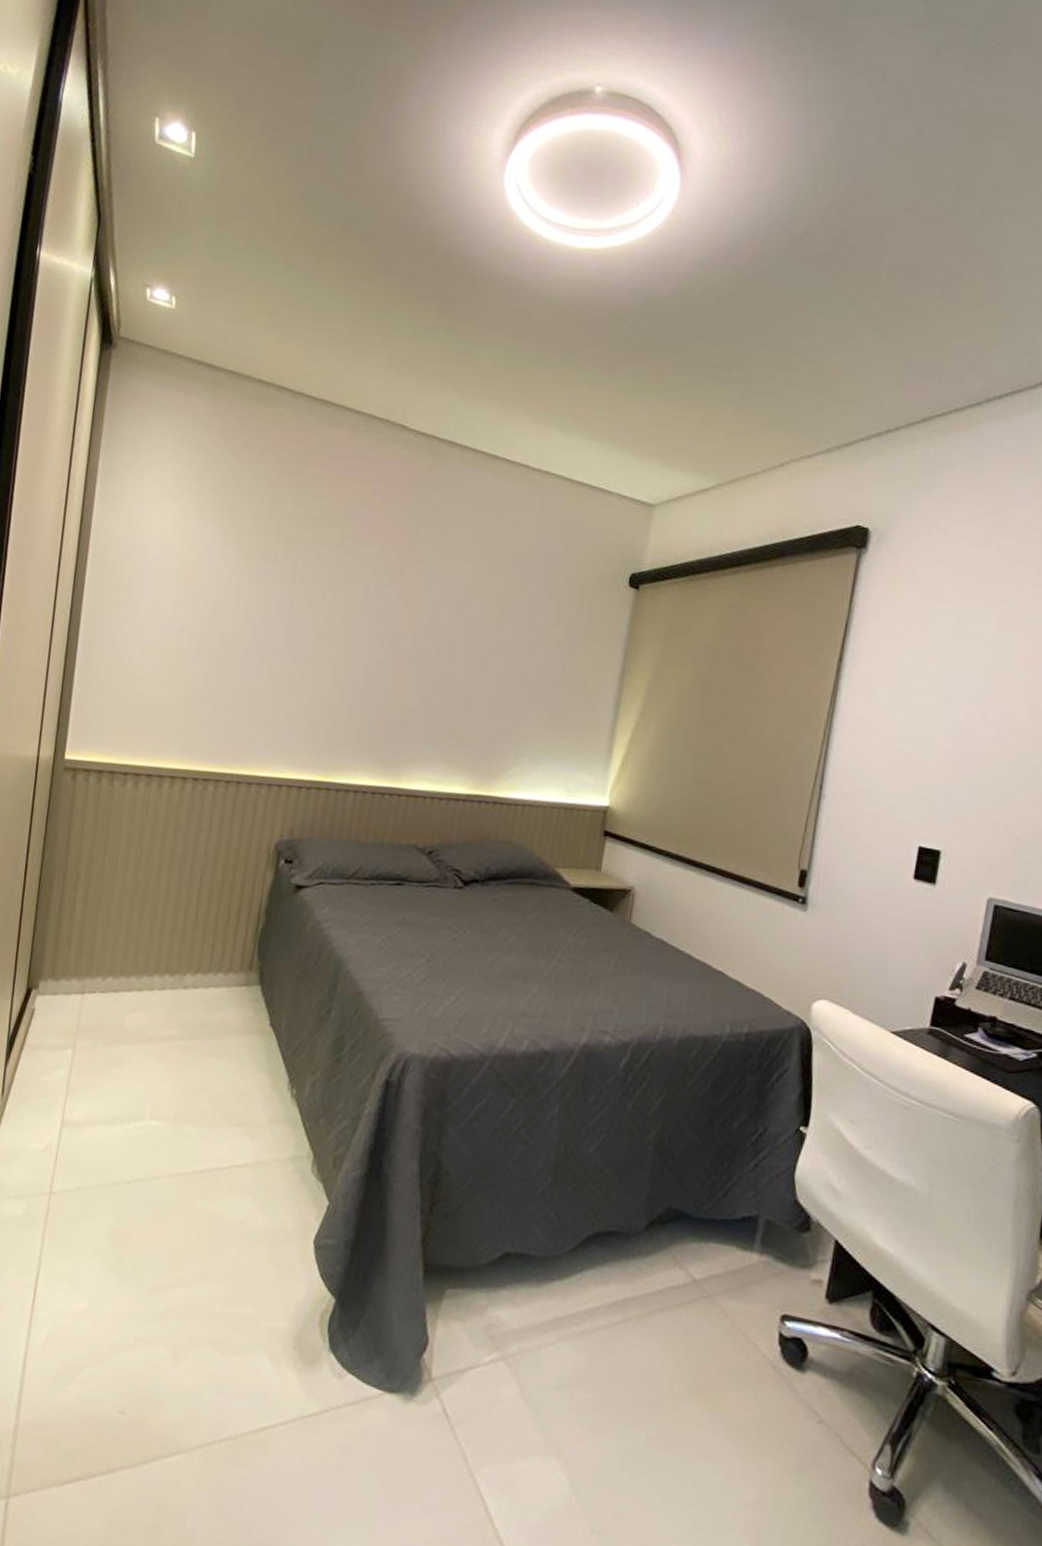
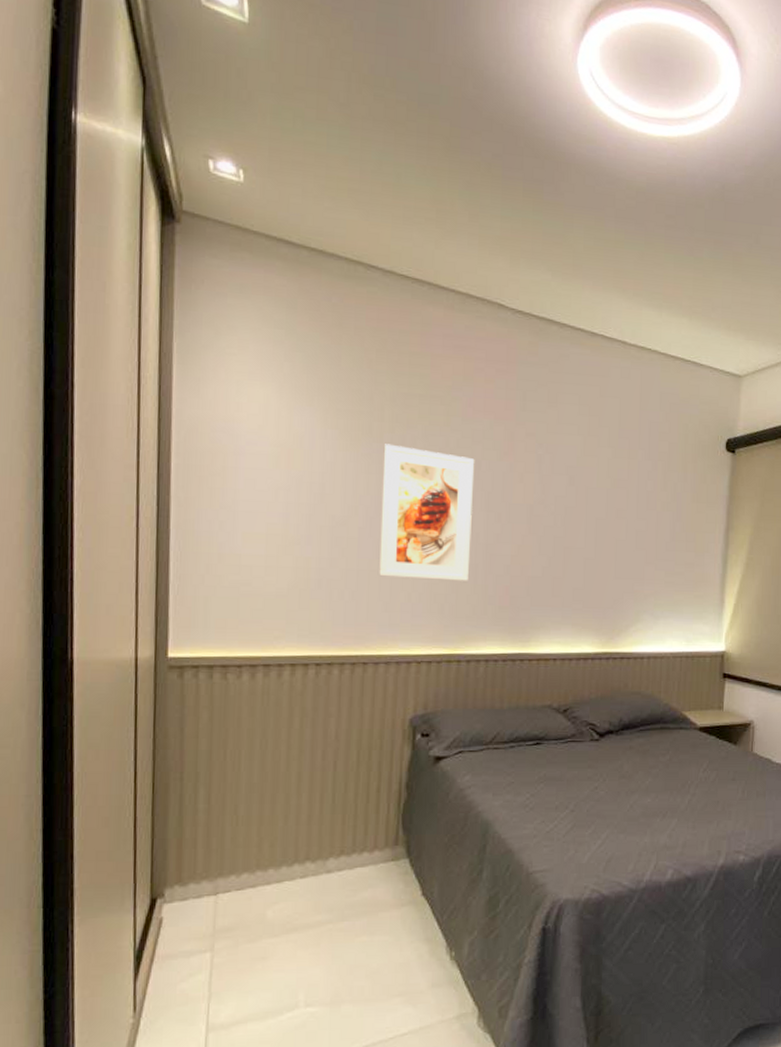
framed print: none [260,564,364,708] -> present [379,444,475,581]

